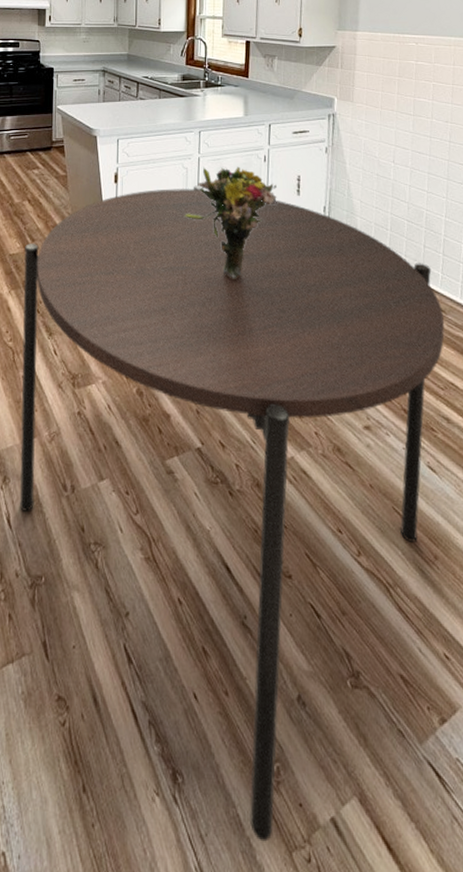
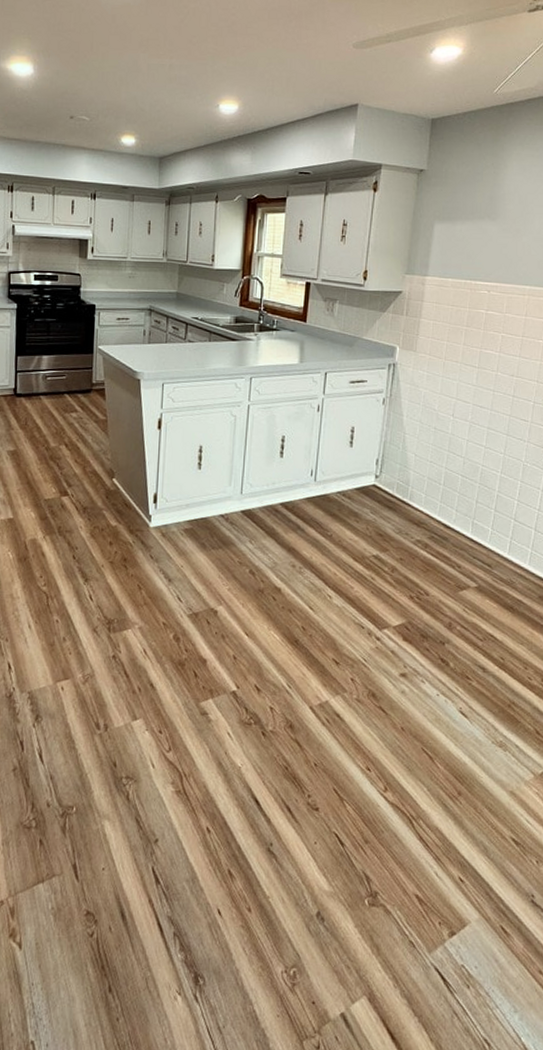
dining table: present [20,185,445,842] -> none [52,434,490,1033]
bouquet: present [185,166,277,279] -> none [230,415,329,530]

